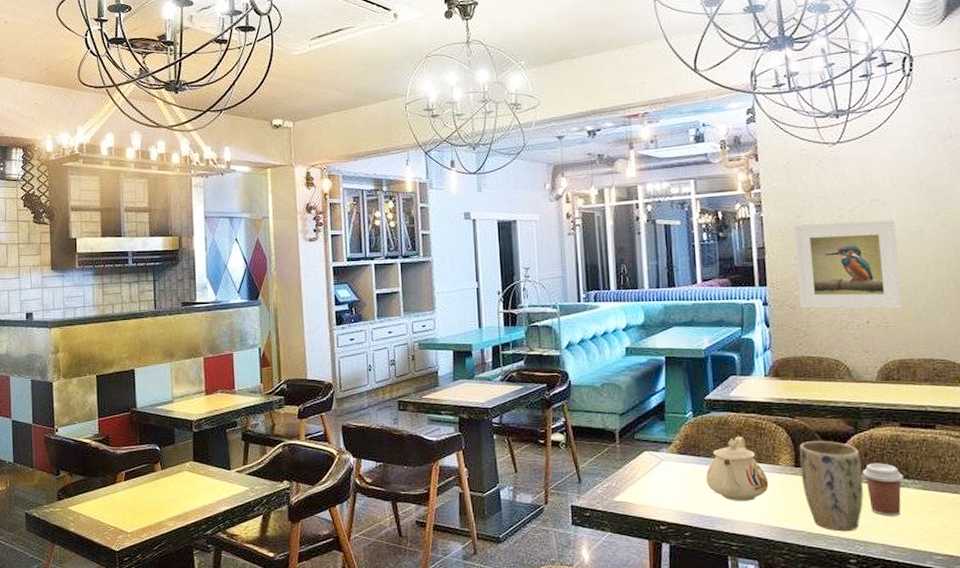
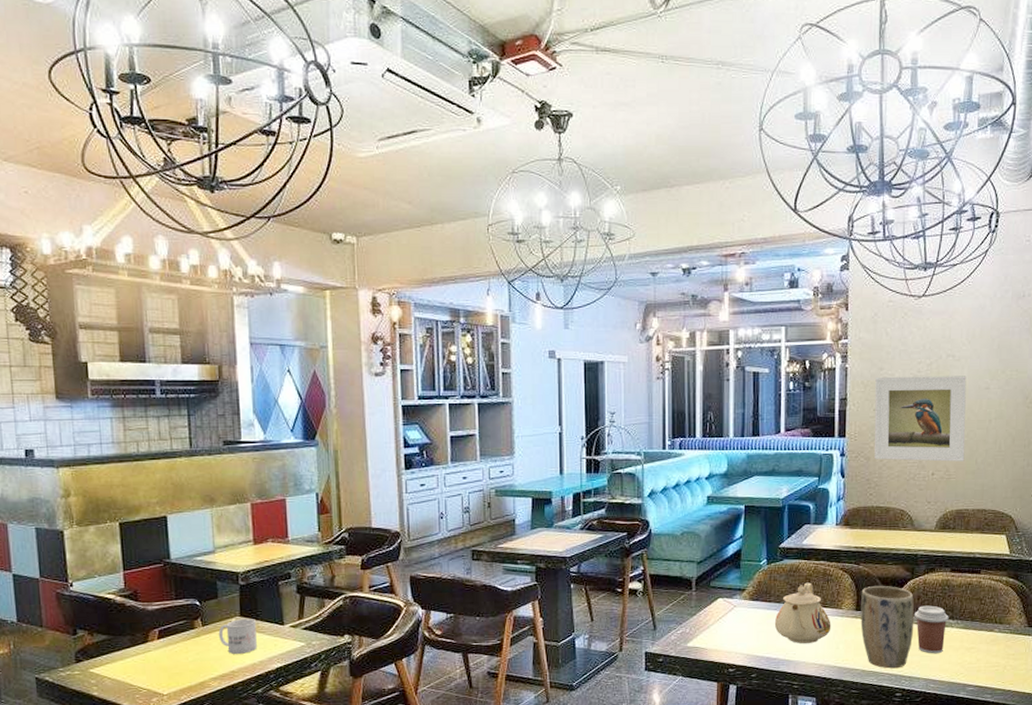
mug: none [175,463,207,496] -> present [218,618,257,654]

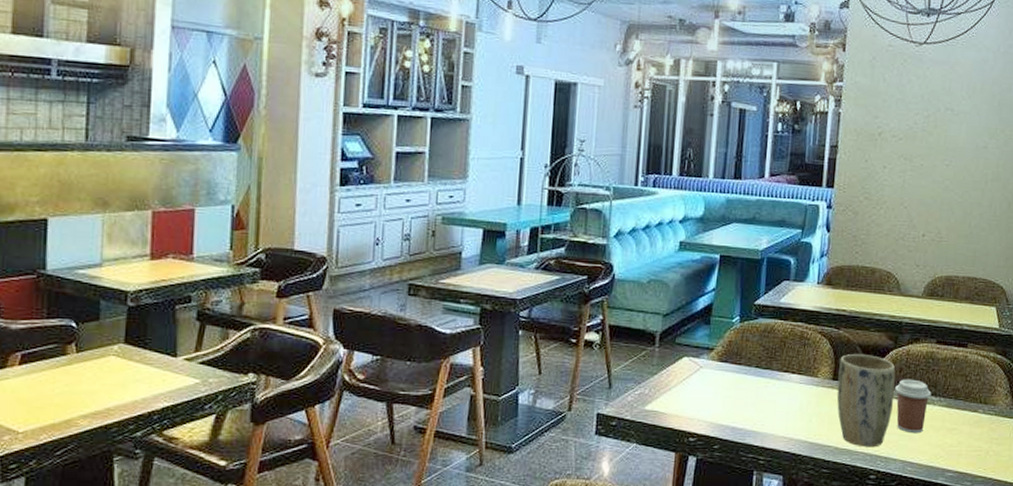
mug: present [218,618,257,654] -> none [95,346,143,388]
teapot: present [774,582,831,644] -> none [743,345,805,415]
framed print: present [874,376,967,462] -> none [863,125,965,224]

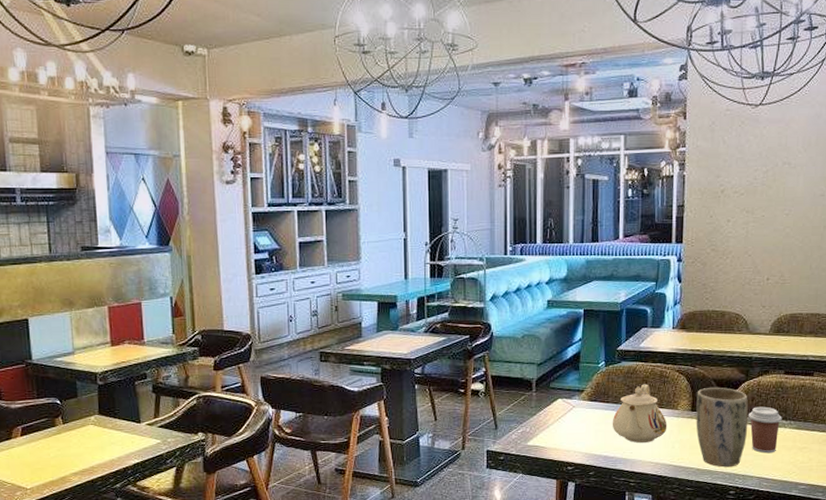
teapot: none [743,345,805,415] -> present [612,384,667,444]

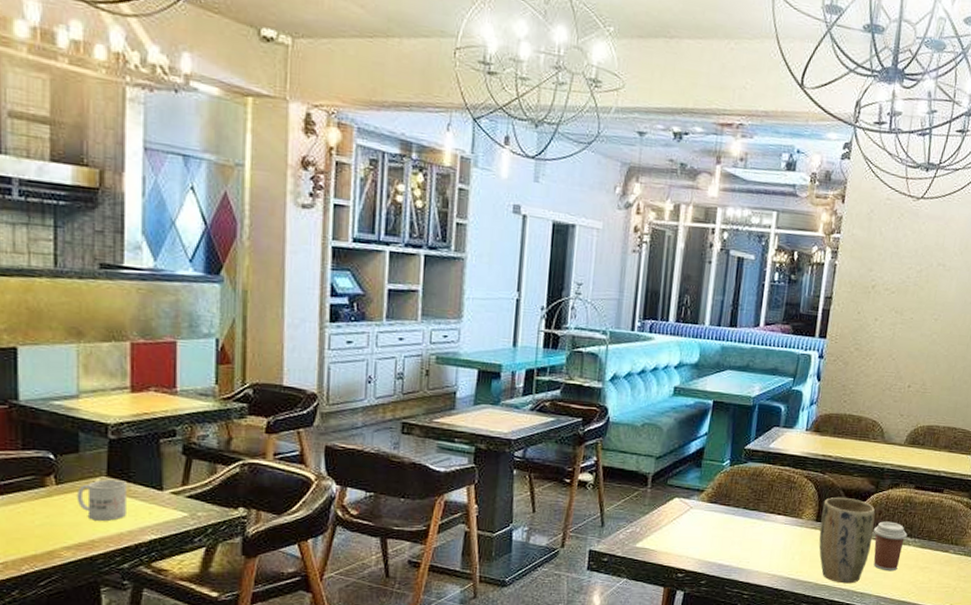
mug: none [78,416,115,450] -> present [77,478,127,521]
teapot: present [612,384,667,444] -> none [730,488,790,553]

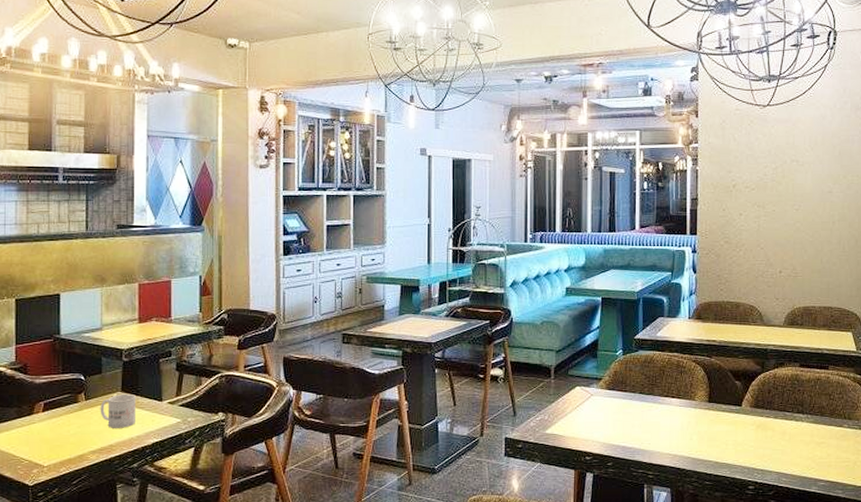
plant pot: present [818,497,876,584] -> none [713,378,765,461]
coffee cup: present [873,521,908,572] -> none [764,399,799,448]

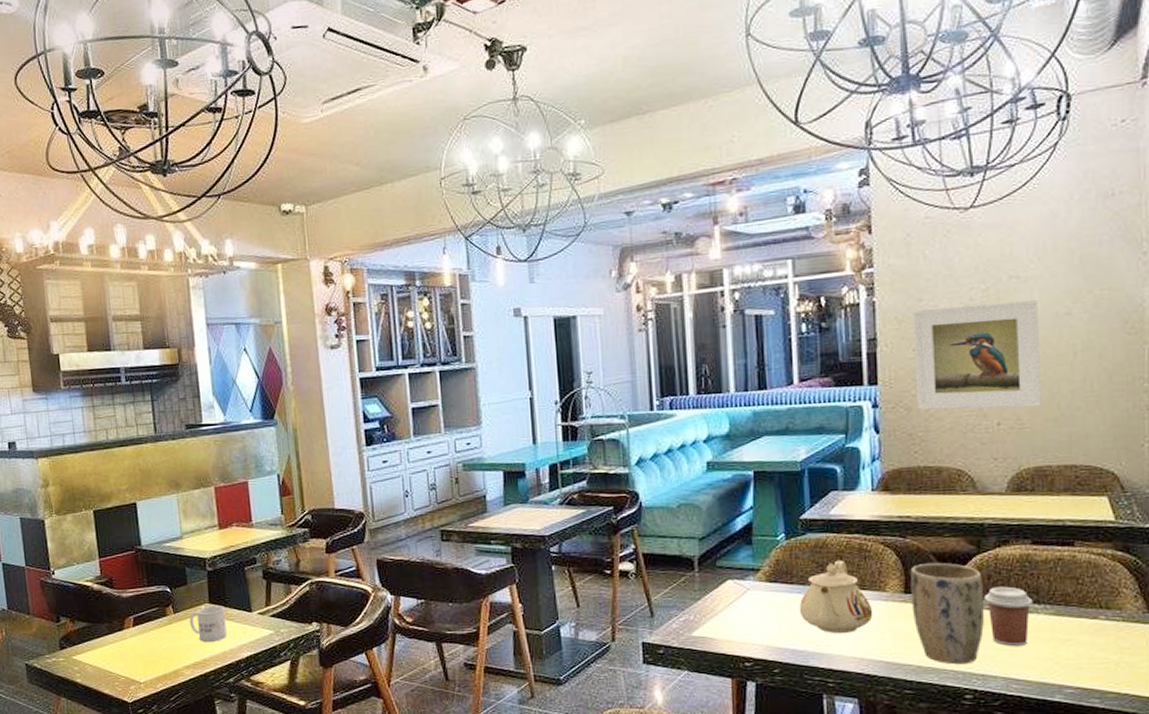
teapot: none [630,373,685,434] -> present [799,560,873,634]
plant pot: none [713,378,765,461] -> present [910,562,984,665]
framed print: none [724,179,811,260] -> present [913,300,1042,410]
coffee cup: none [764,399,799,448] -> present [983,586,1033,647]

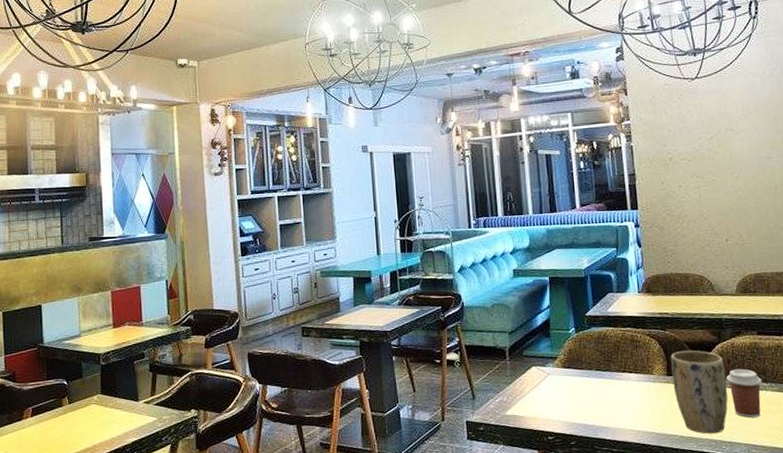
mug: present [189,605,227,642] -> none [82,395,115,429]
teapot: present [799,560,873,634] -> none [588,349,645,411]
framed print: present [913,300,1042,410] -> none [660,147,756,229]

